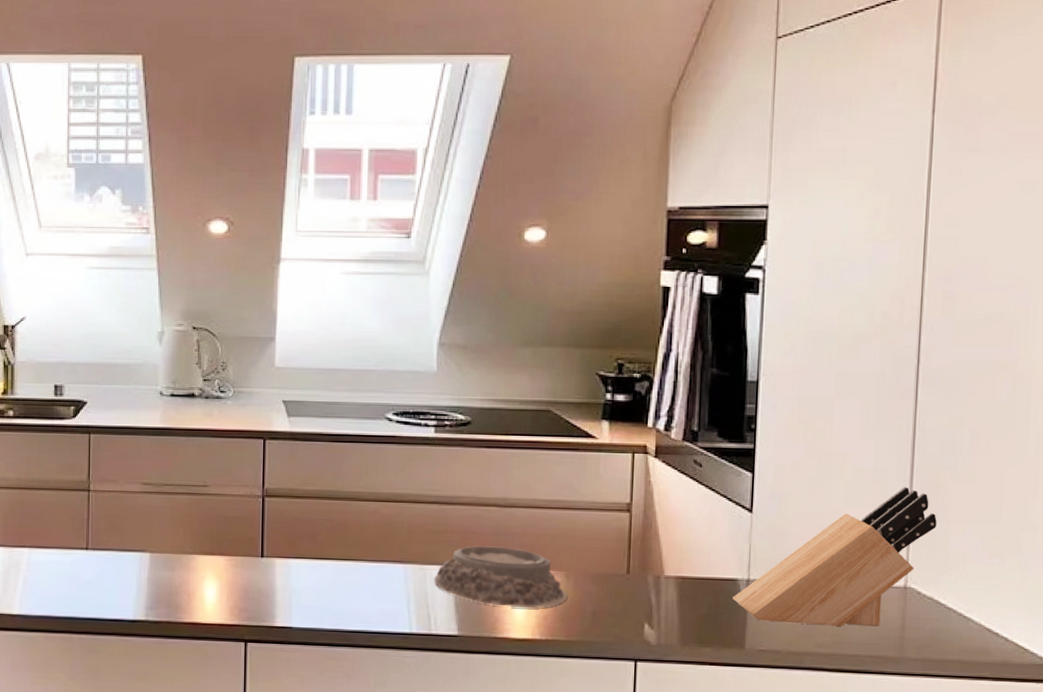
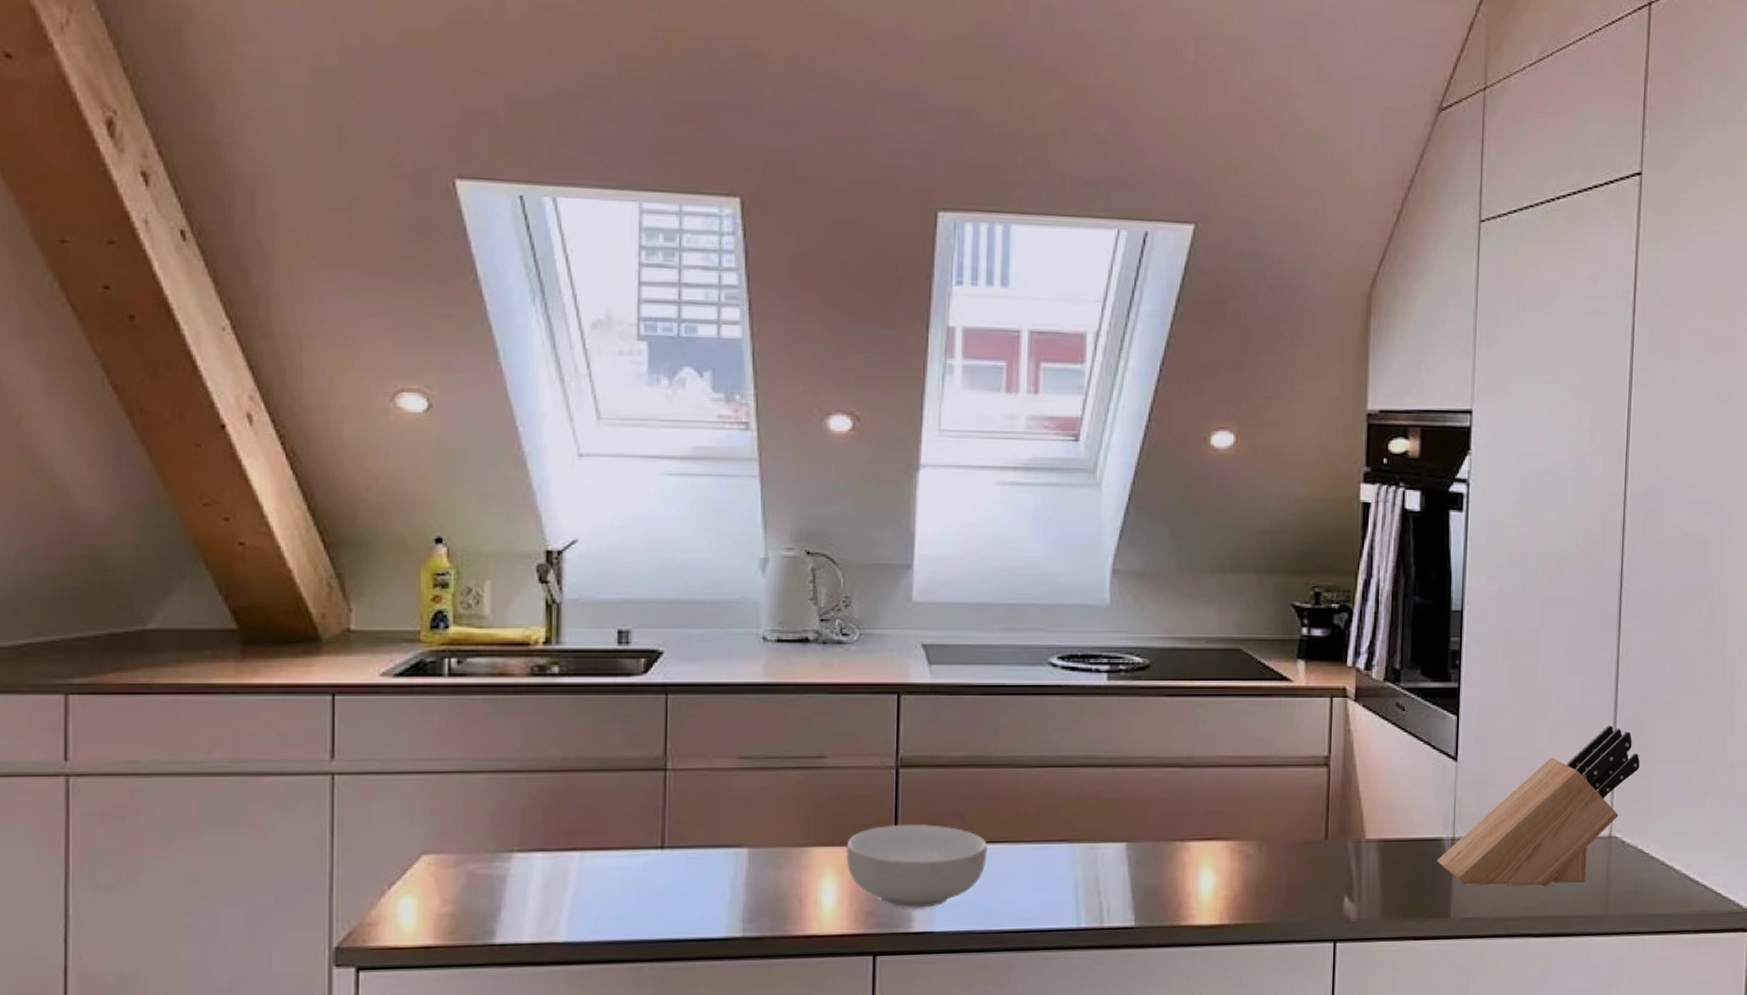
cereal bowl: none [224,541,335,608] -> present [846,823,987,908]
mortar: present [434,546,567,609] -> none [1106,815,1259,888]

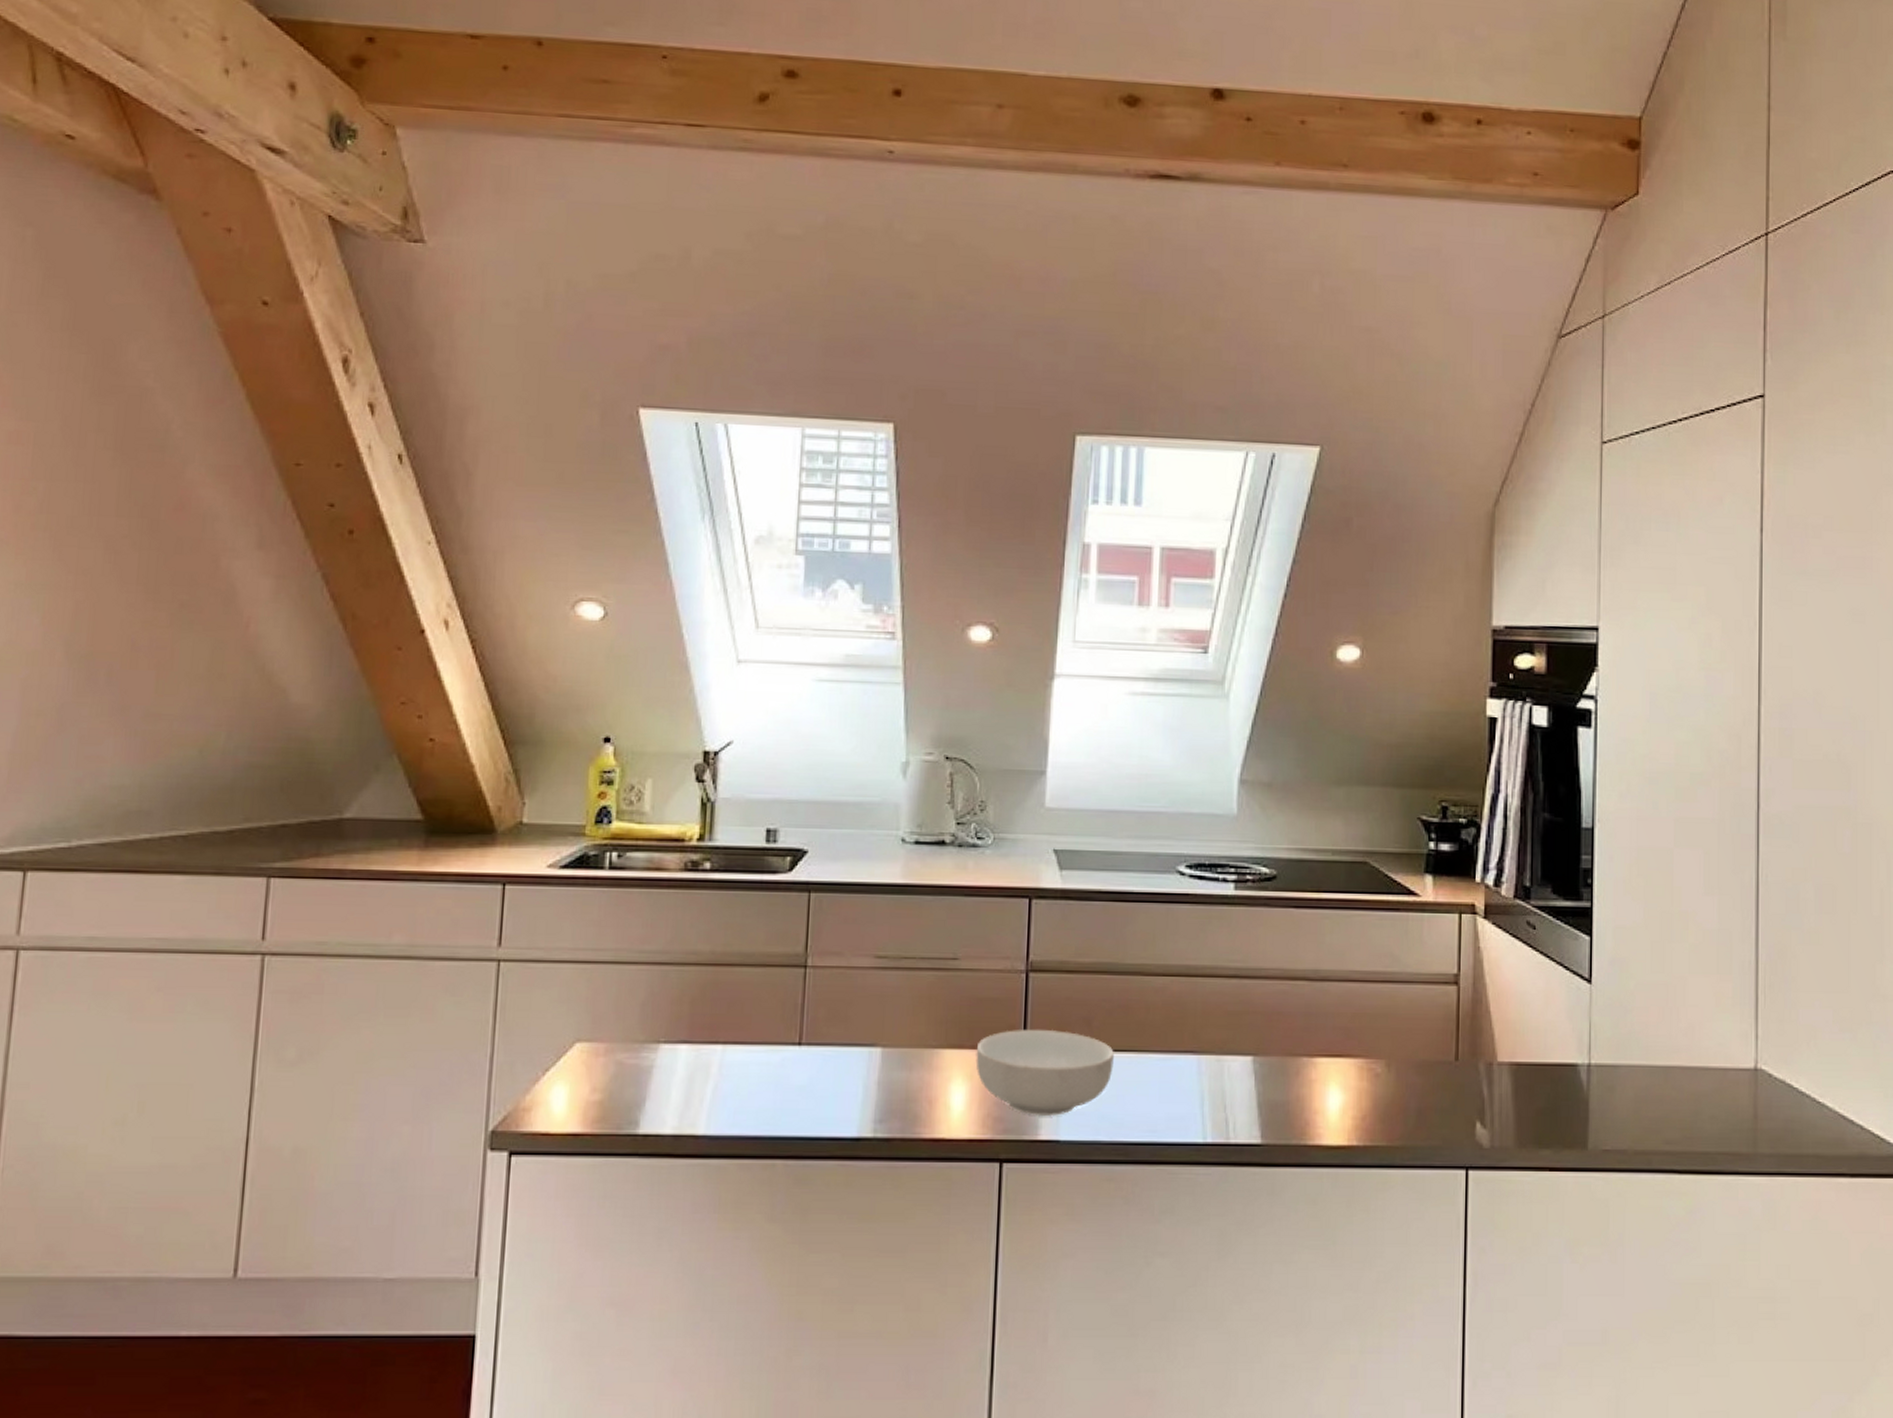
knife block: present [1437,725,1640,886] -> none [1573,951,1785,1118]

